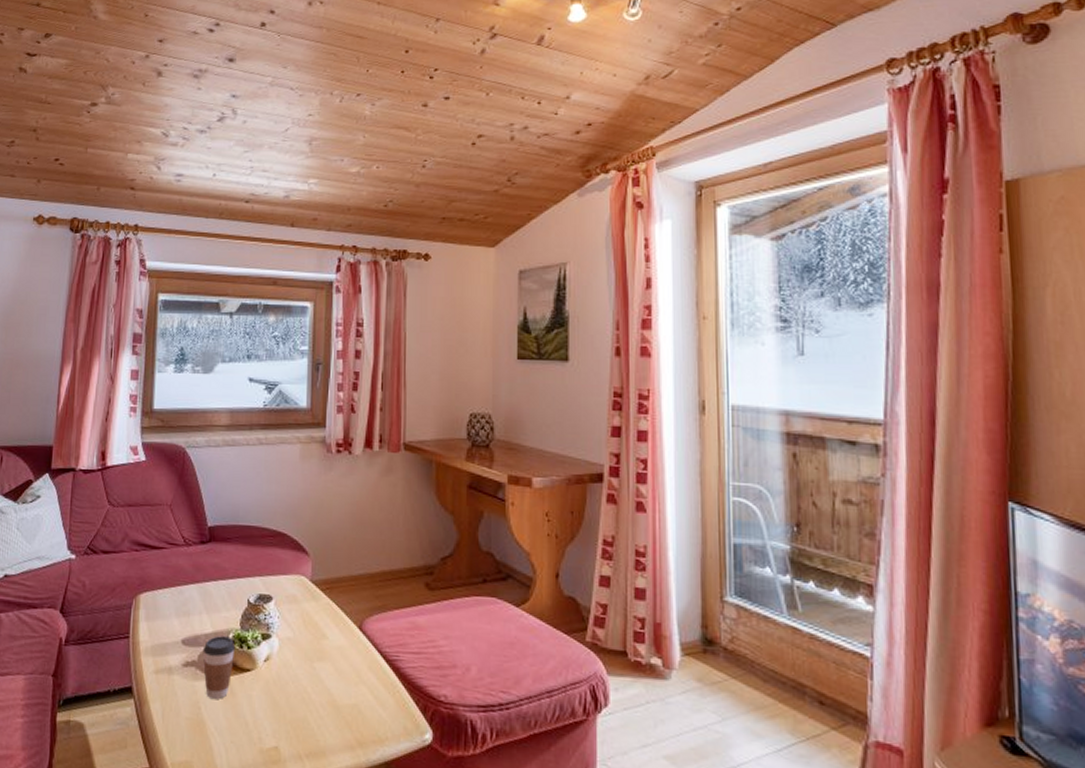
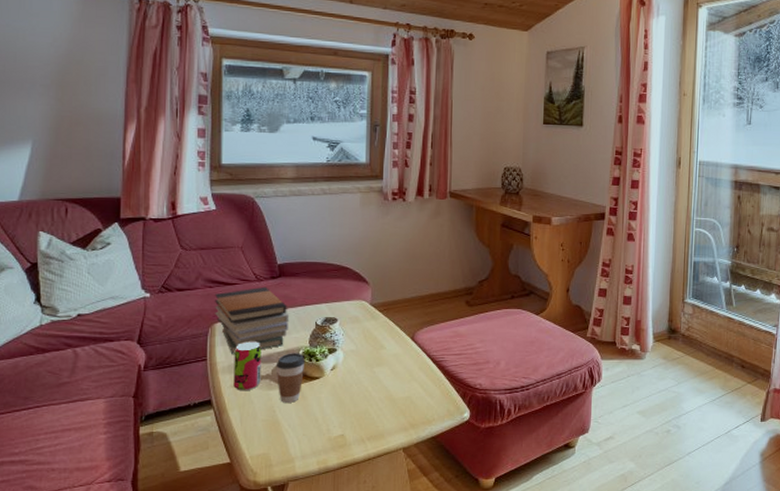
book stack: none [140,552,219,634] -> present [215,286,290,355]
beverage can: none [156,618,188,680] -> present [233,341,262,391]

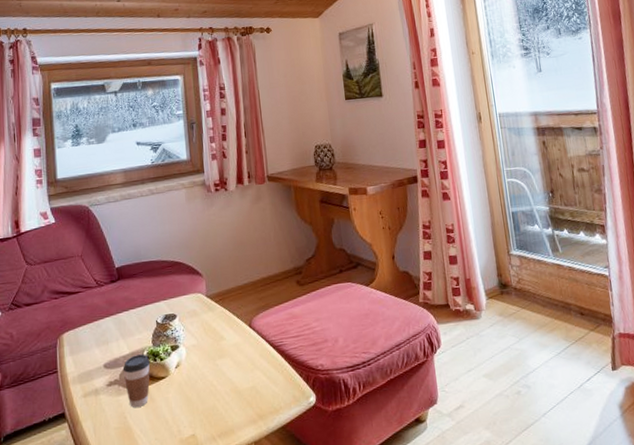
book stack: present [215,286,290,355] -> none [60,291,132,364]
beverage can: present [233,341,262,391] -> none [82,347,110,401]

